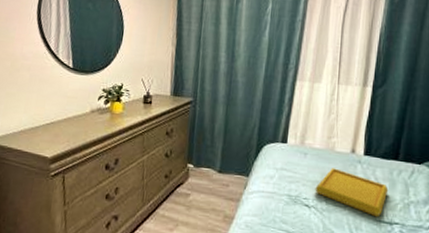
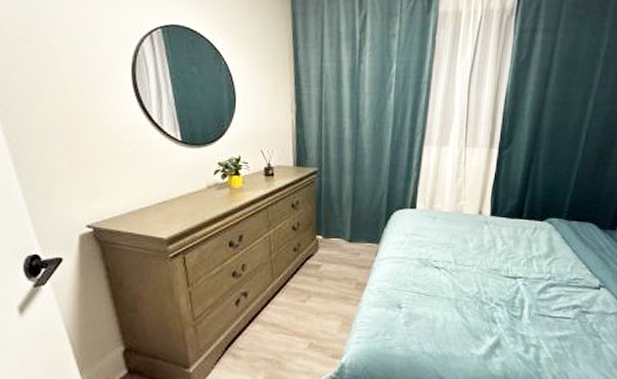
serving tray: present [315,168,389,218] -> none [444,230,513,273]

